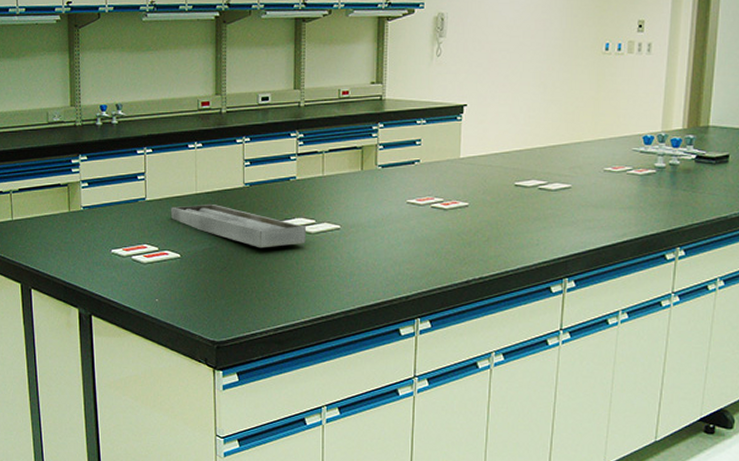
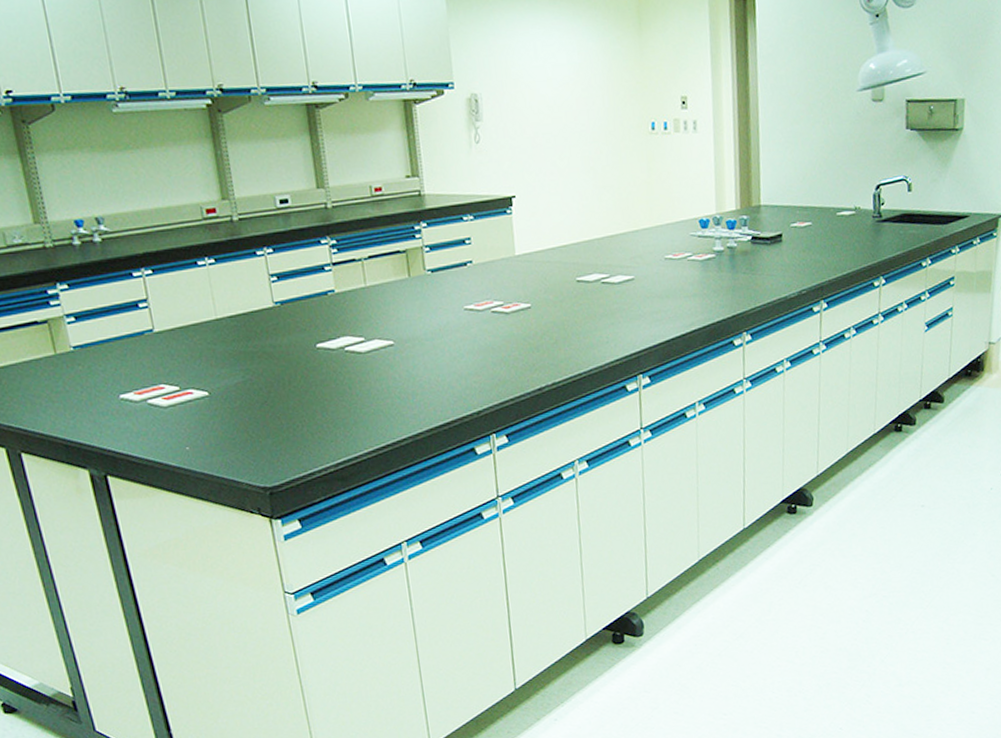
tray: present [170,203,307,248] -> none [186,329,357,376]

